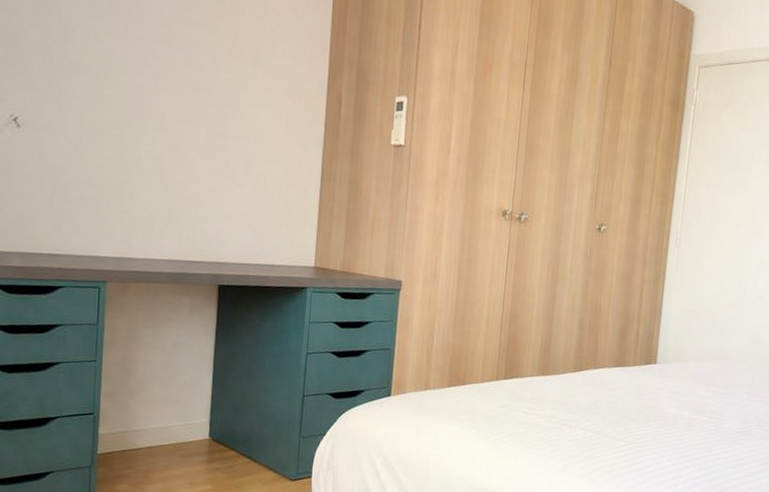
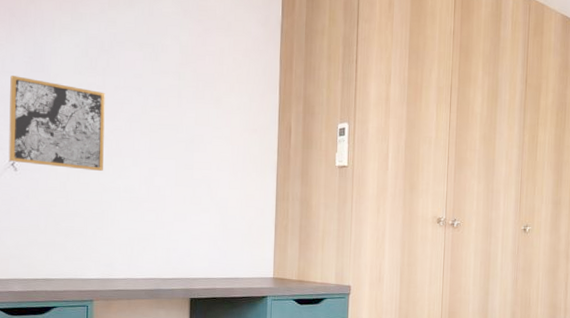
wall art: none [10,15,127,135] -> present [8,76,105,172]

